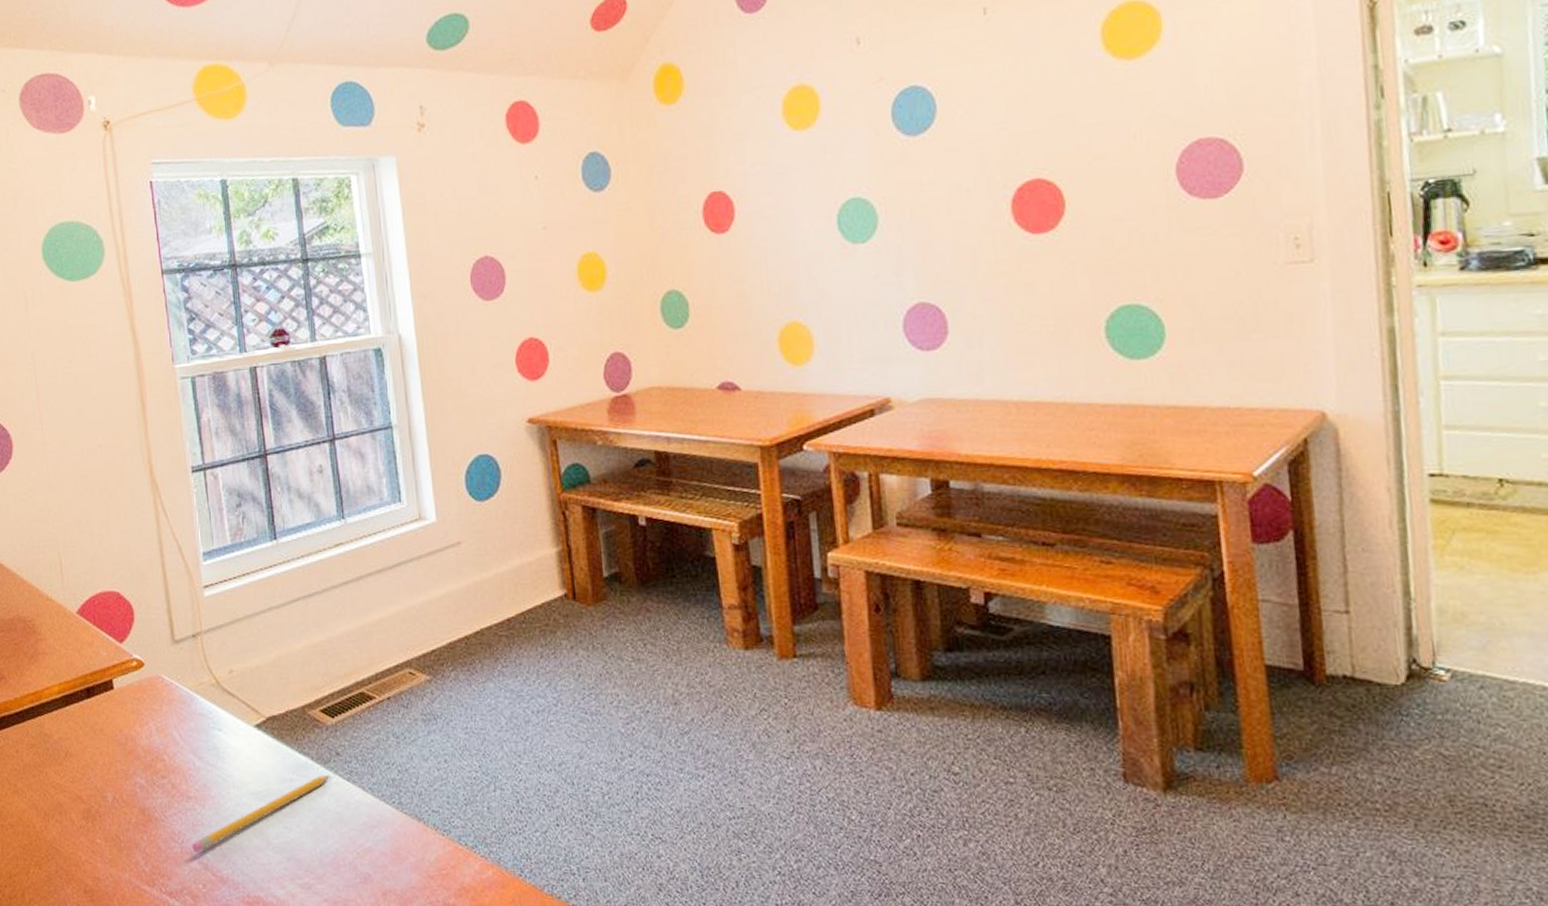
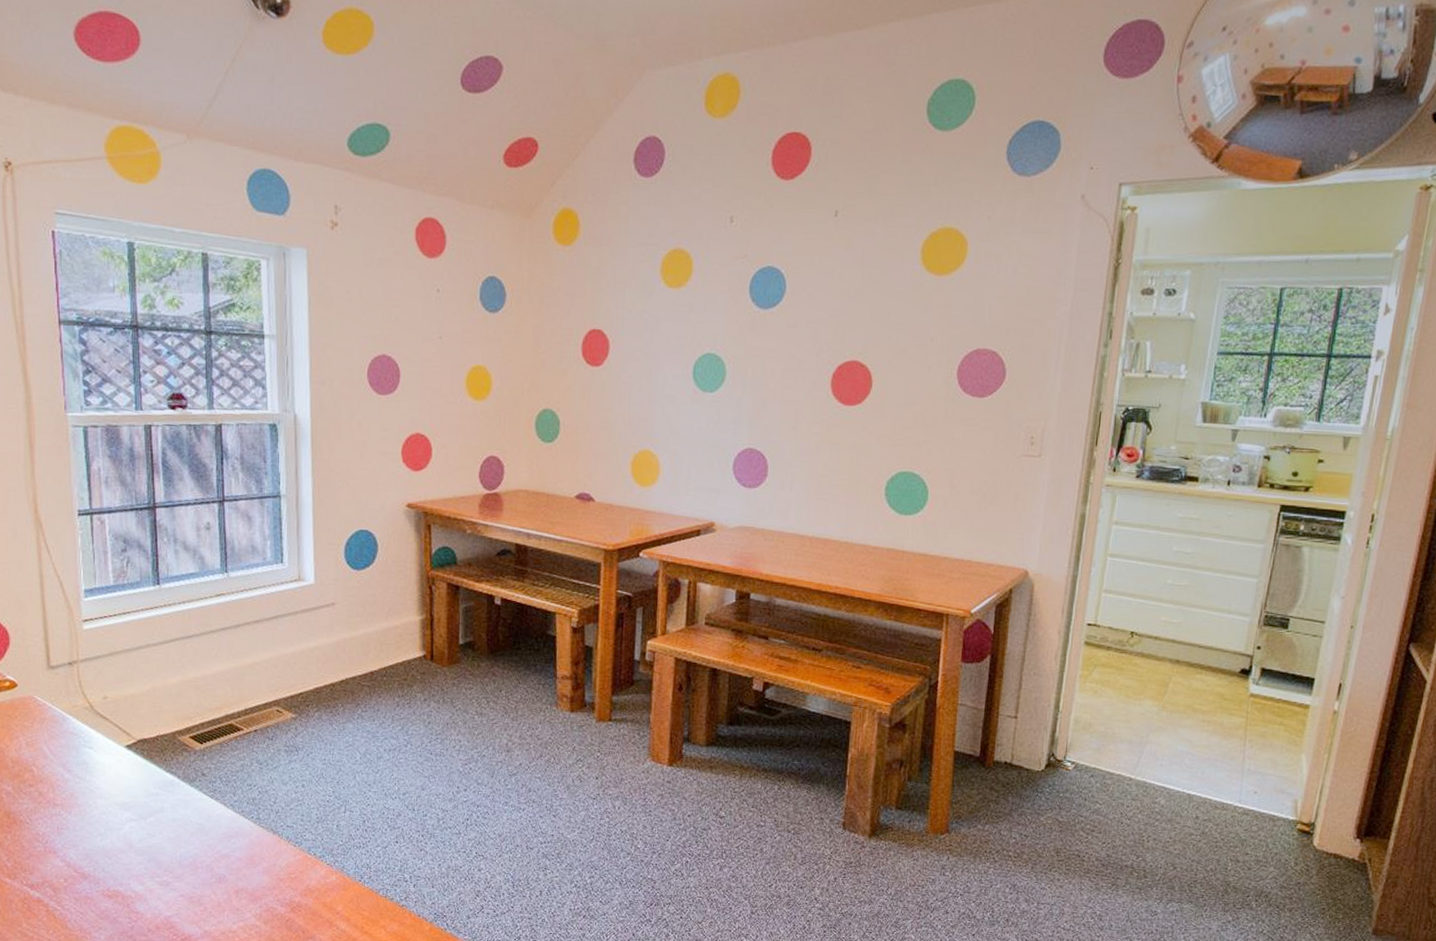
pencil: present [192,776,330,853] -> none [55,792,194,852]

